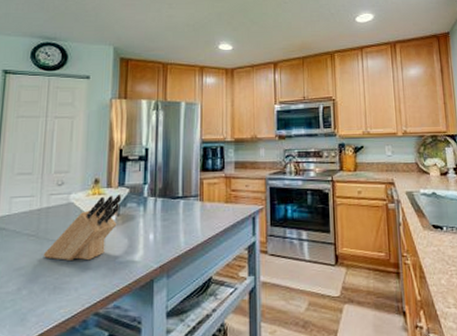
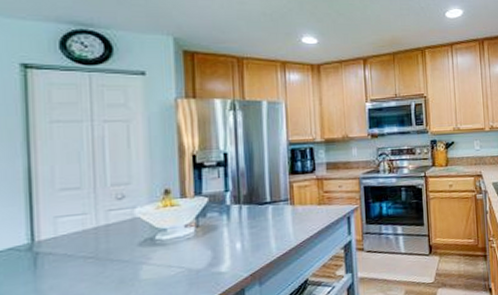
knife block: present [43,194,122,260] -> none [107,204,200,281]

